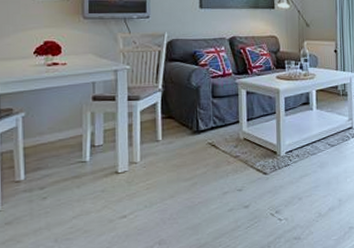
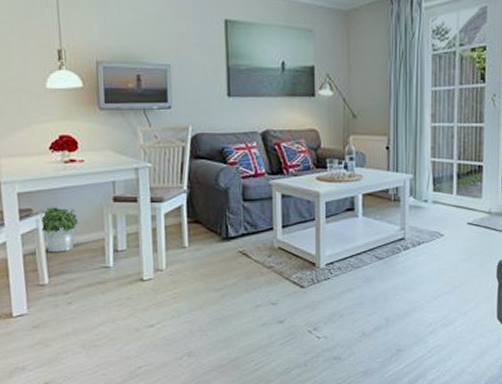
potted plant: none [20,107,58,150] -> present [40,207,79,253]

